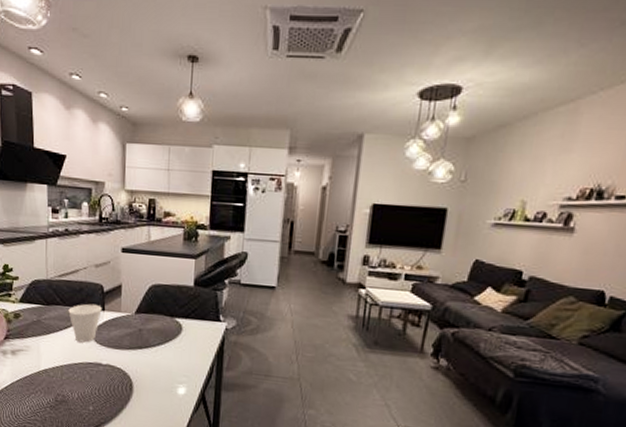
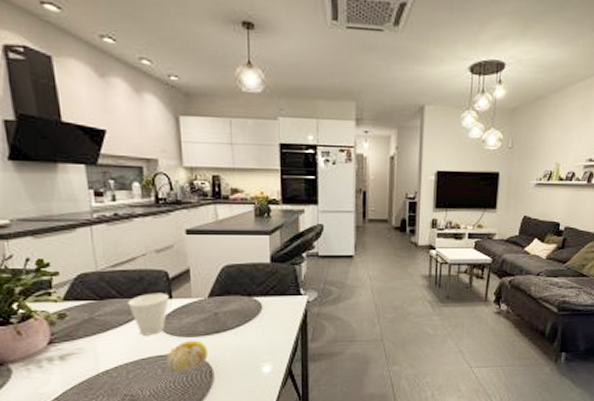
fruit: none [94,352,130,383] -> present [166,340,208,373]

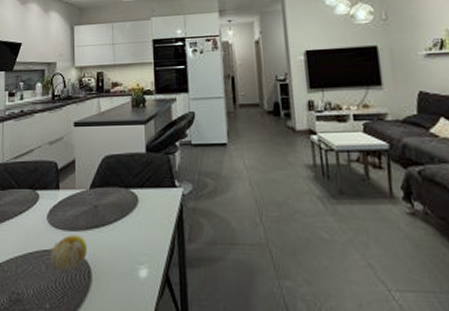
cup: present [128,292,169,336] -> none [23,183,57,228]

